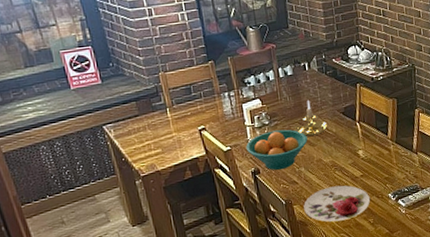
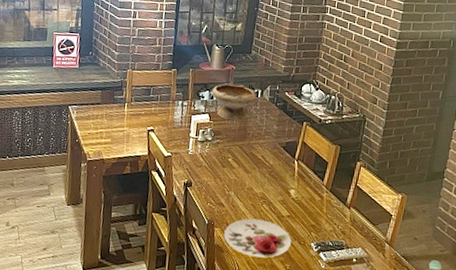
fruit bowl: present [245,129,308,170] -> none [184,147,244,189]
bowl: none [256,61,304,100] -> present [211,83,256,121]
candle holder: present [291,101,327,137] -> none [231,127,266,163]

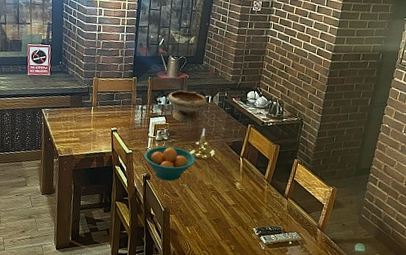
fruit bowl: none [184,147,244,189] -> present [143,146,196,181]
plate: present [224,218,292,258] -> none [178,207,237,241]
candle holder: none [231,127,266,163] -> present [185,128,215,160]

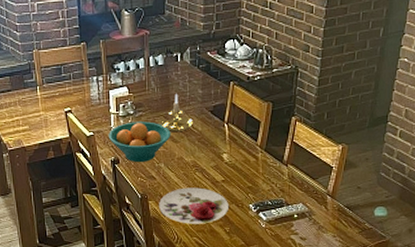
bowl: present [167,90,207,123] -> none [127,50,176,91]
plate: none [178,207,237,241] -> present [159,187,230,224]

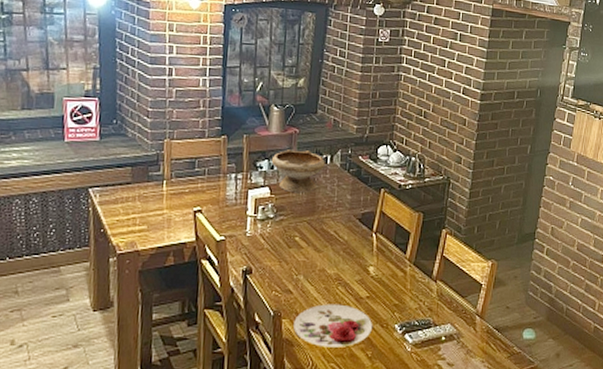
fruit bowl: present [108,121,171,163] -> none [241,226,314,274]
bowl: none [127,50,176,91] -> present [271,149,325,193]
candle holder: present [156,94,193,133] -> none [298,199,339,241]

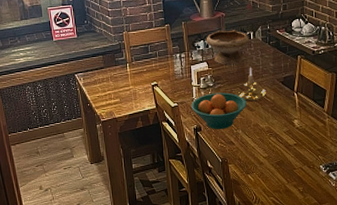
fruit bowl: none [241,226,314,274] -> present [190,92,247,130]
plate: present [293,304,373,347] -> none [238,151,302,185]
candle holder: none [298,199,339,241] -> present [233,68,266,102]

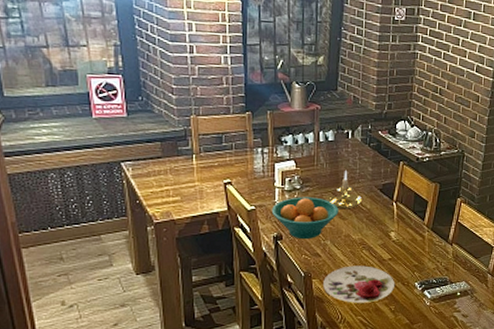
bowl: present [206,30,249,65] -> none [295,125,346,166]
plate: none [238,151,302,185] -> present [323,265,395,303]

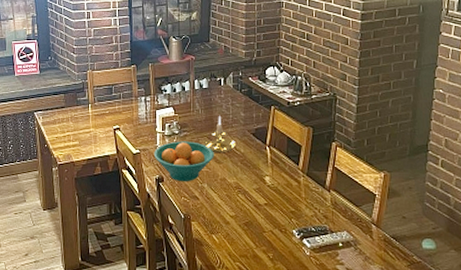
plate: present [323,265,395,303] -> none [202,209,273,249]

